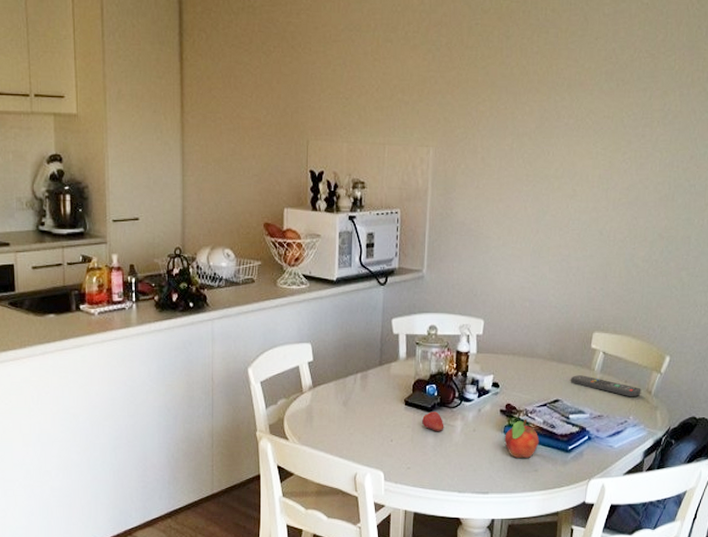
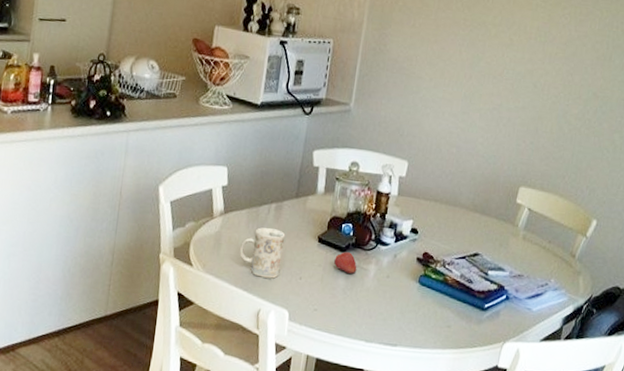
mug: none [332,397,373,444] -> present [240,227,286,279]
fruit: present [504,419,539,458] -> none [418,270,455,312]
remote control: present [571,375,641,397] -> none [492,229,565,260]

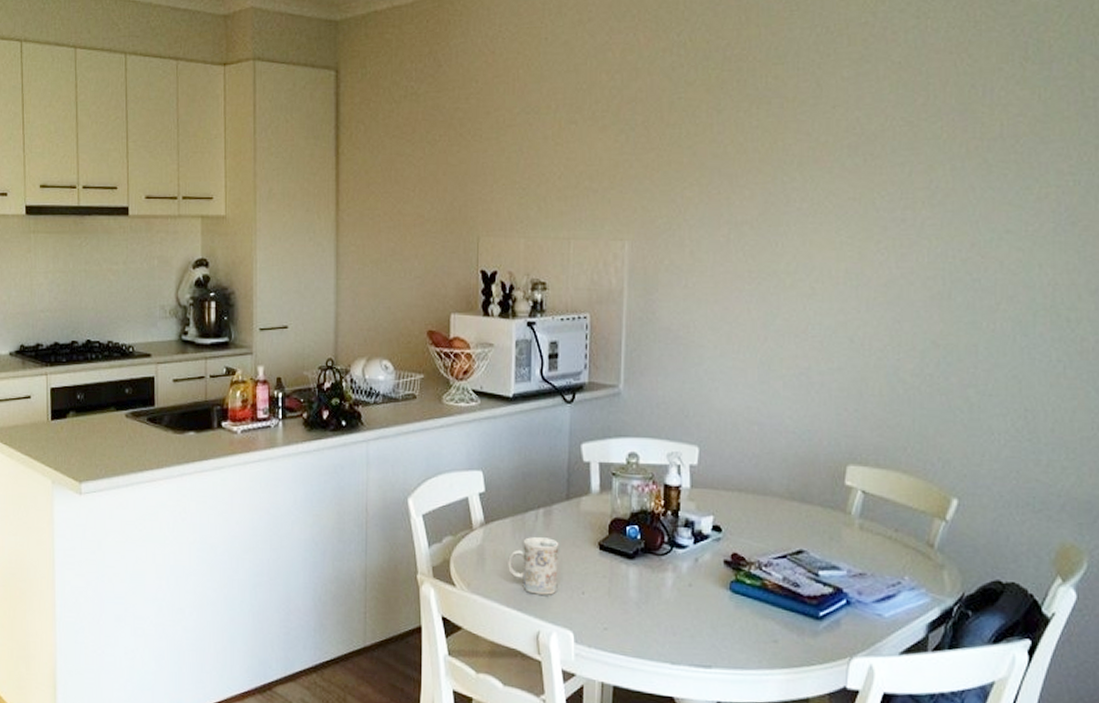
fruit: present [334,252,357,274] -> none [622,559,651,584]

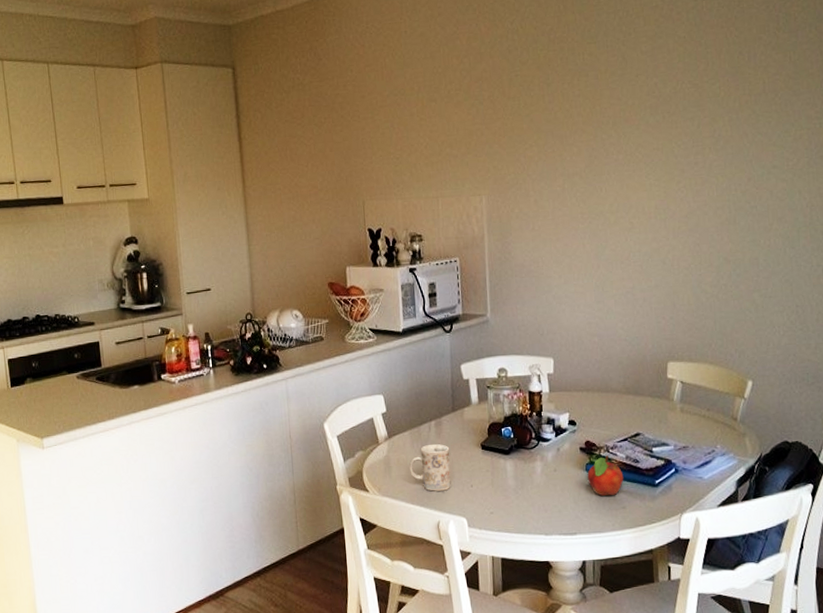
fruit: none [731,573,778,624] -> present [587,455,624,496]

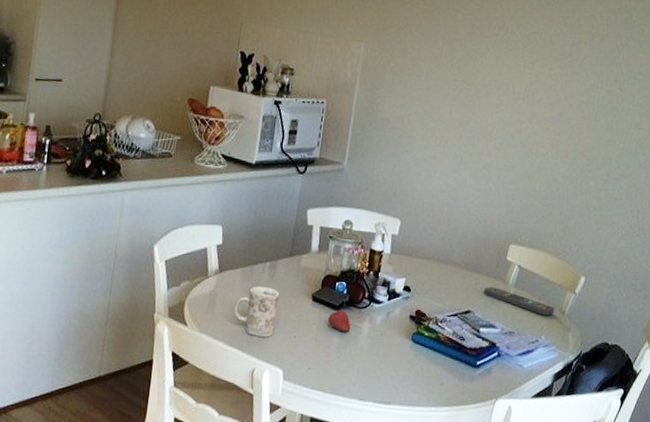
fruit: none [500,454,524,474] -> present [328,310,351,332]
fruit: present [587,455,624,496] -> none [411,327,448,370]
remote control: none [650,406,726,426] -> present [484,287,555,316]

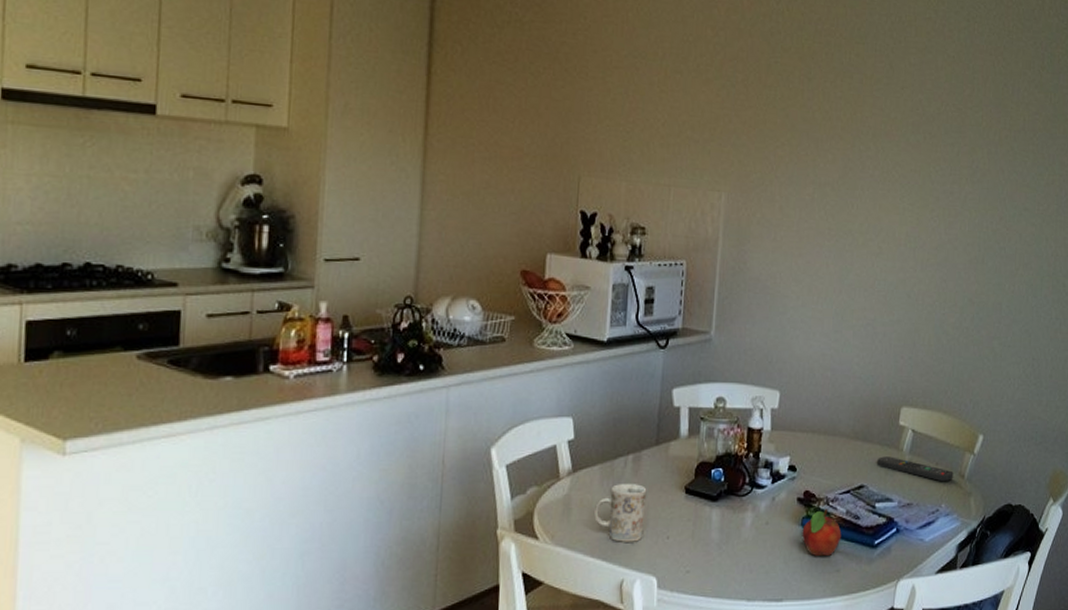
fruit: present [328,310,351,332] -> none [705,501,732,525]
fruit: none [411,327,448,370] -> present [802,509,842,556]

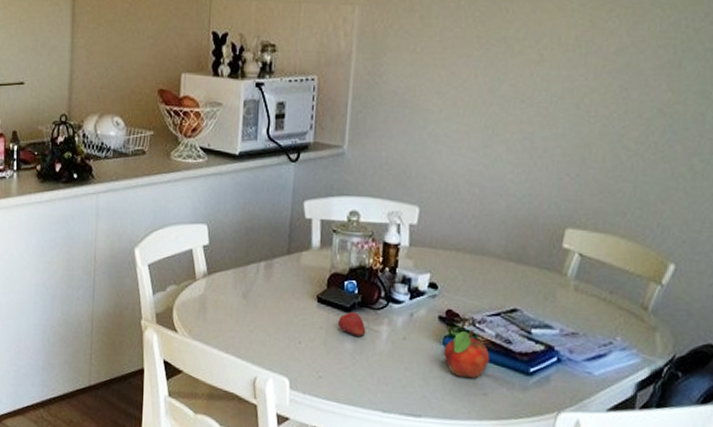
mug: present [594,484,647,542] -> none [228,288,279,344]
fruit: none [705,501,732,525] -> present [338,312,366,336]
remote control: present [877,456,954,482] -> none [534,280,633,313]

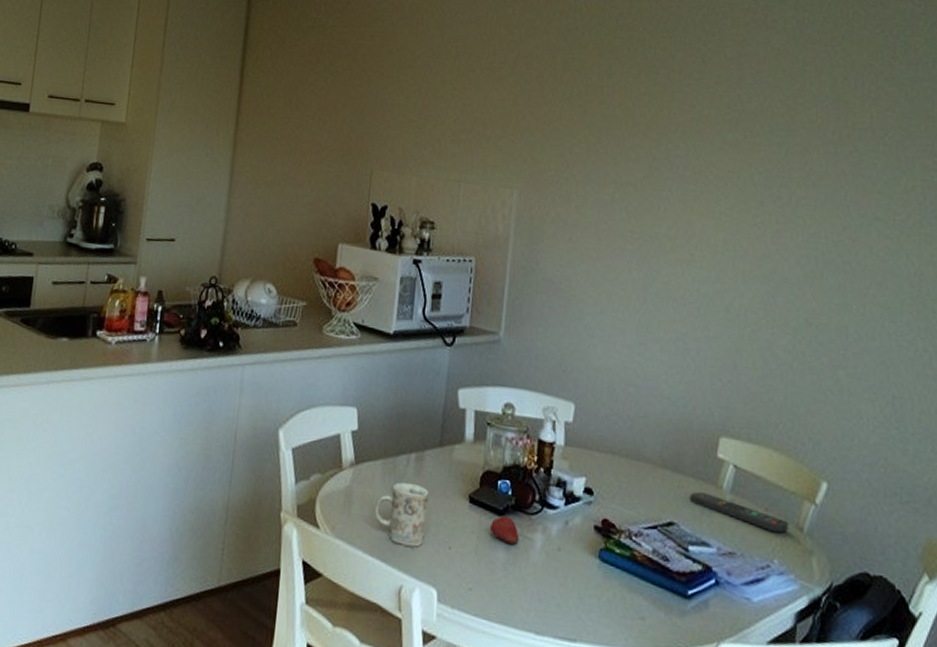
mug: none [228,288,279,344] -> present [375,482,429,547]
fruit: present [443,329,490,378] -> none [599,543,647,599]
remote control: none [534,280,633,313] -> present [690,491,789,533]

